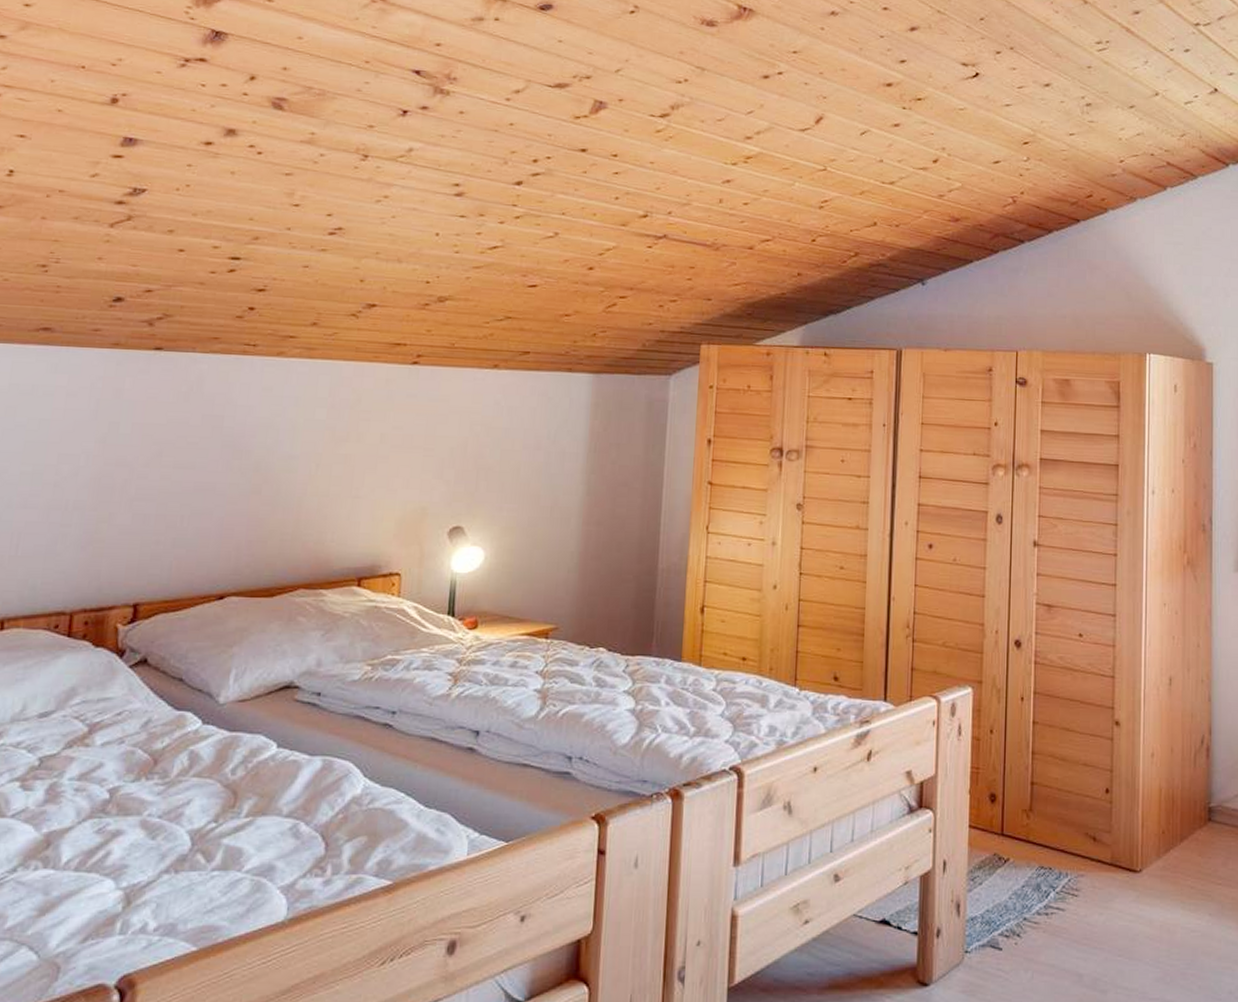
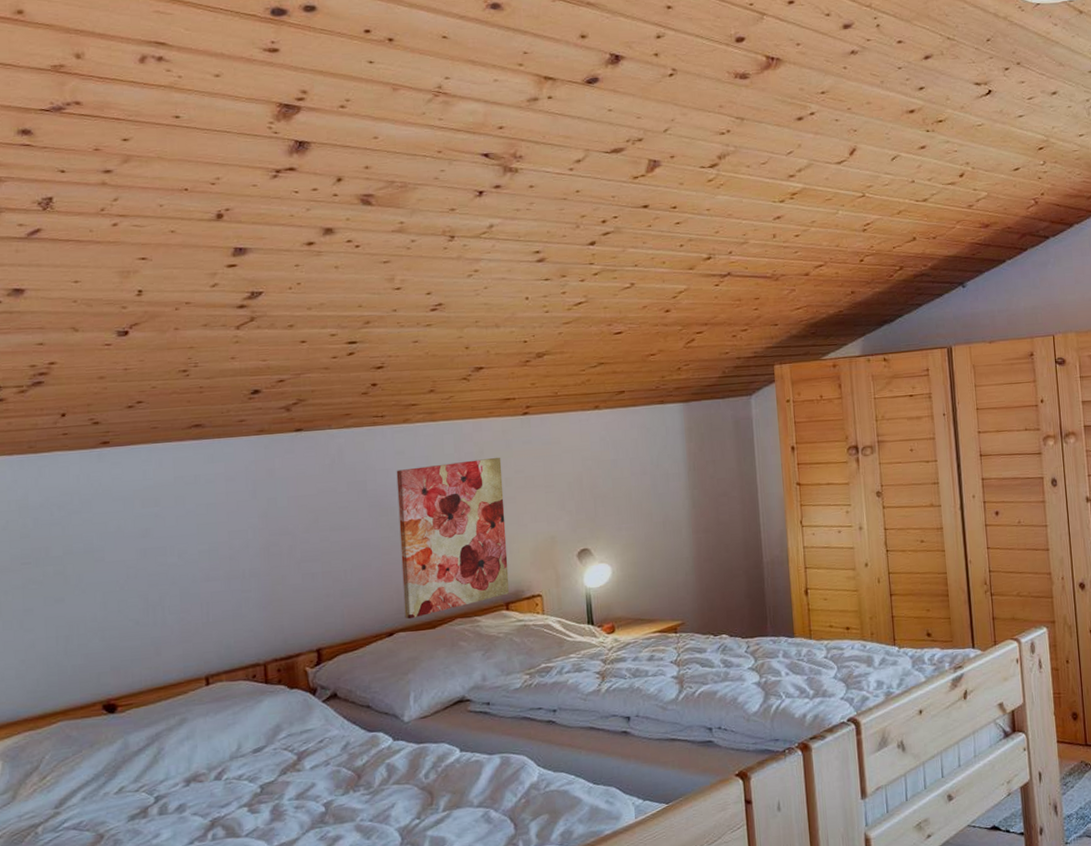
wall art: none [240,408,380,583] -> present [396,457,510,620]

